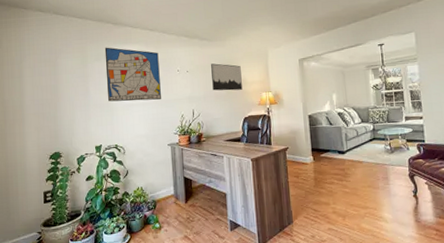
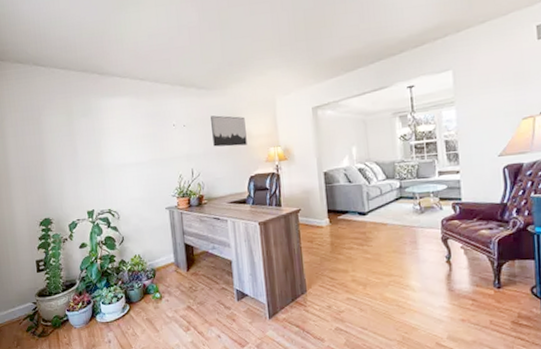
wall art: present [104,47,161,102] -> none [91,101,156,162]

